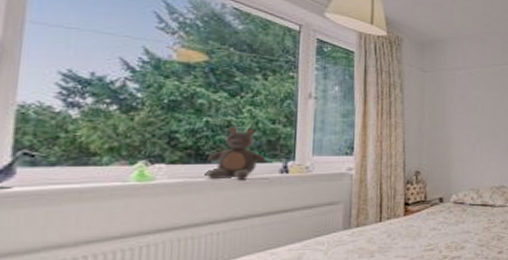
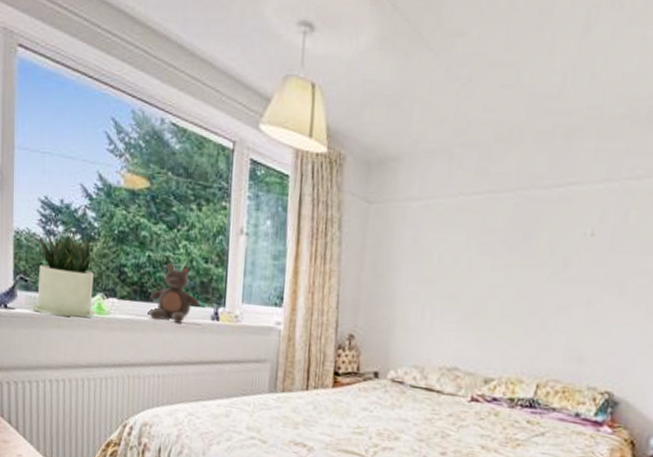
planter: none [38,104,137,190] -> present [31,232,96,318]

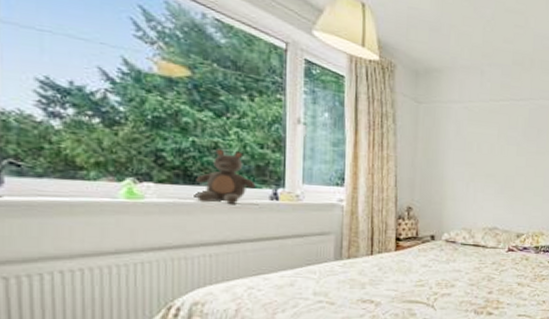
planter: present [31,232,96,318] -> none [27,114,126,204]

